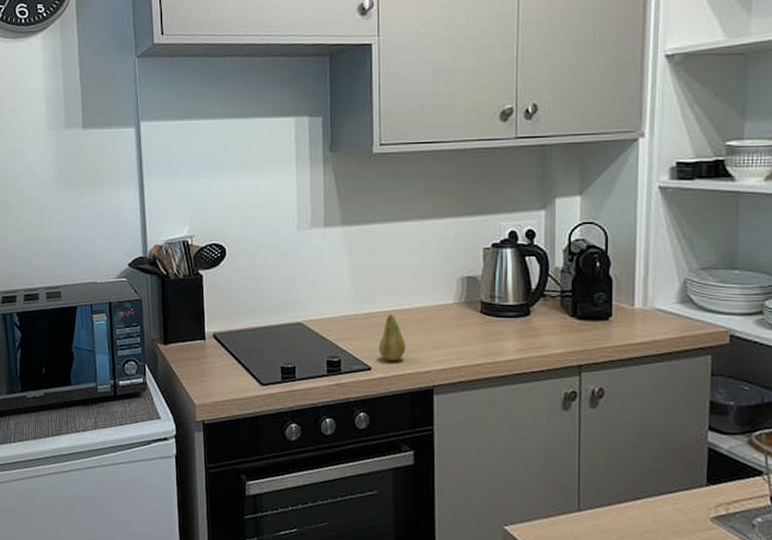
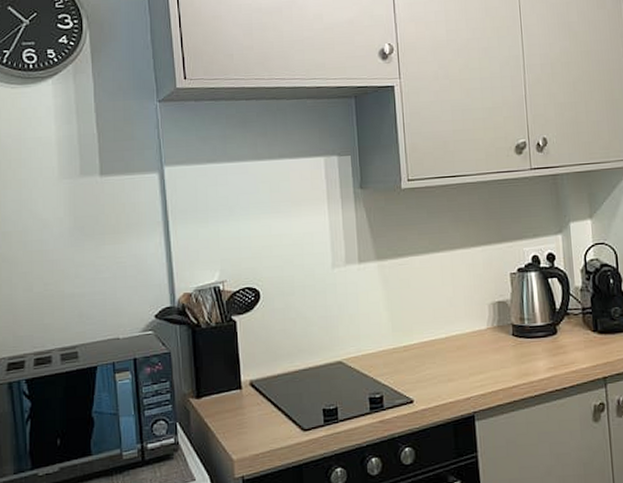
fruit: present [379,315,405,361] -> none [419,345,445,391]

